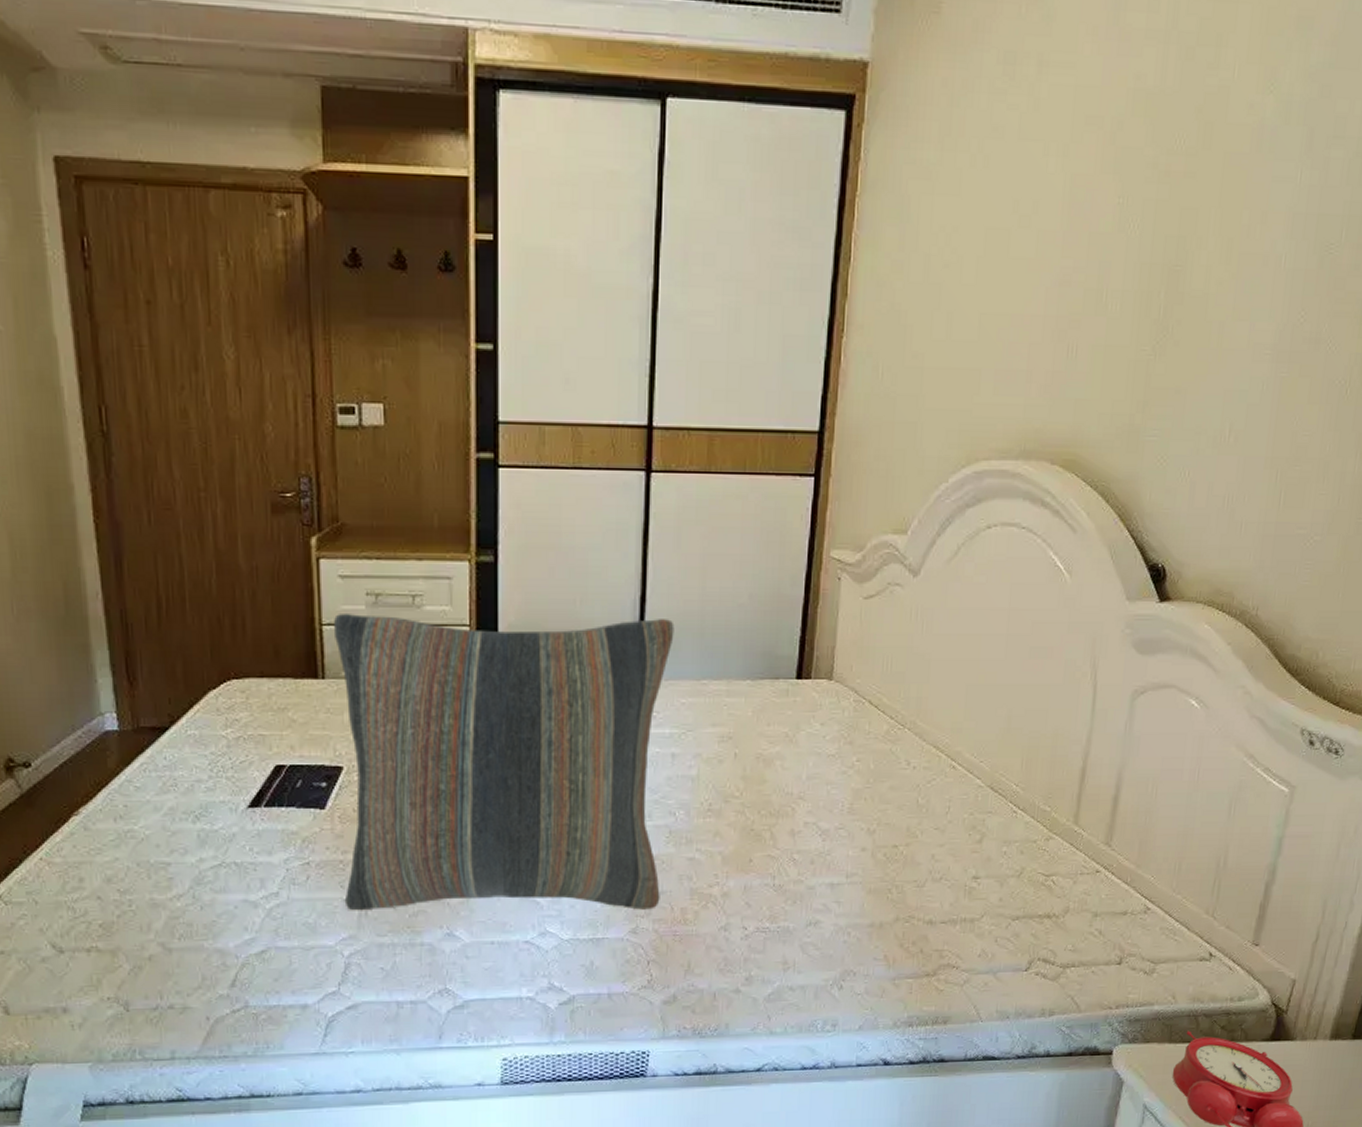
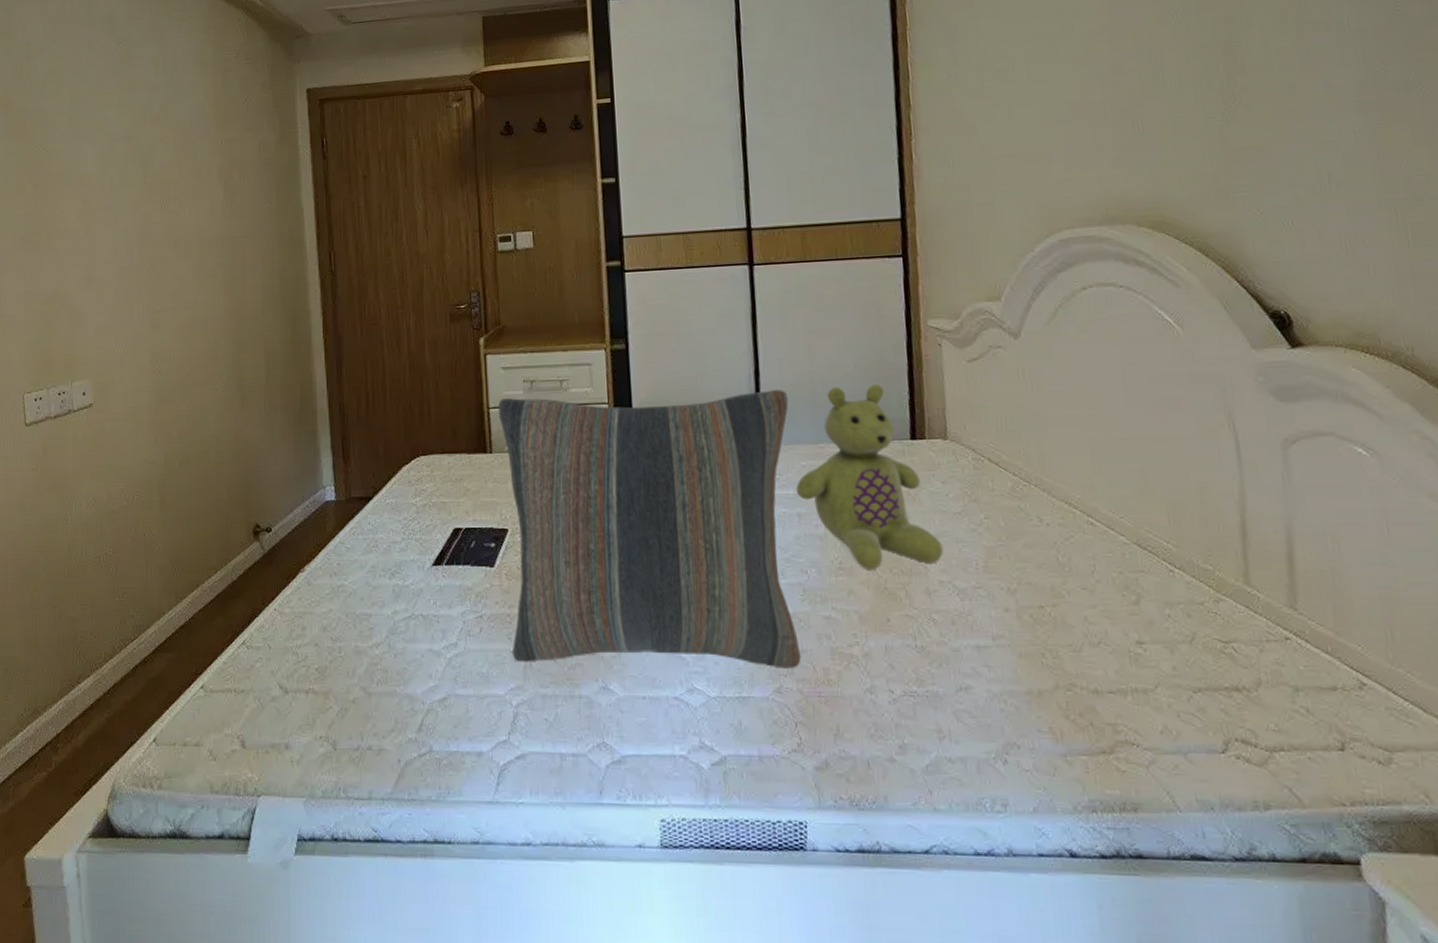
stuffed bear: none [672,618,813,813] -> present [795,384,944,571]

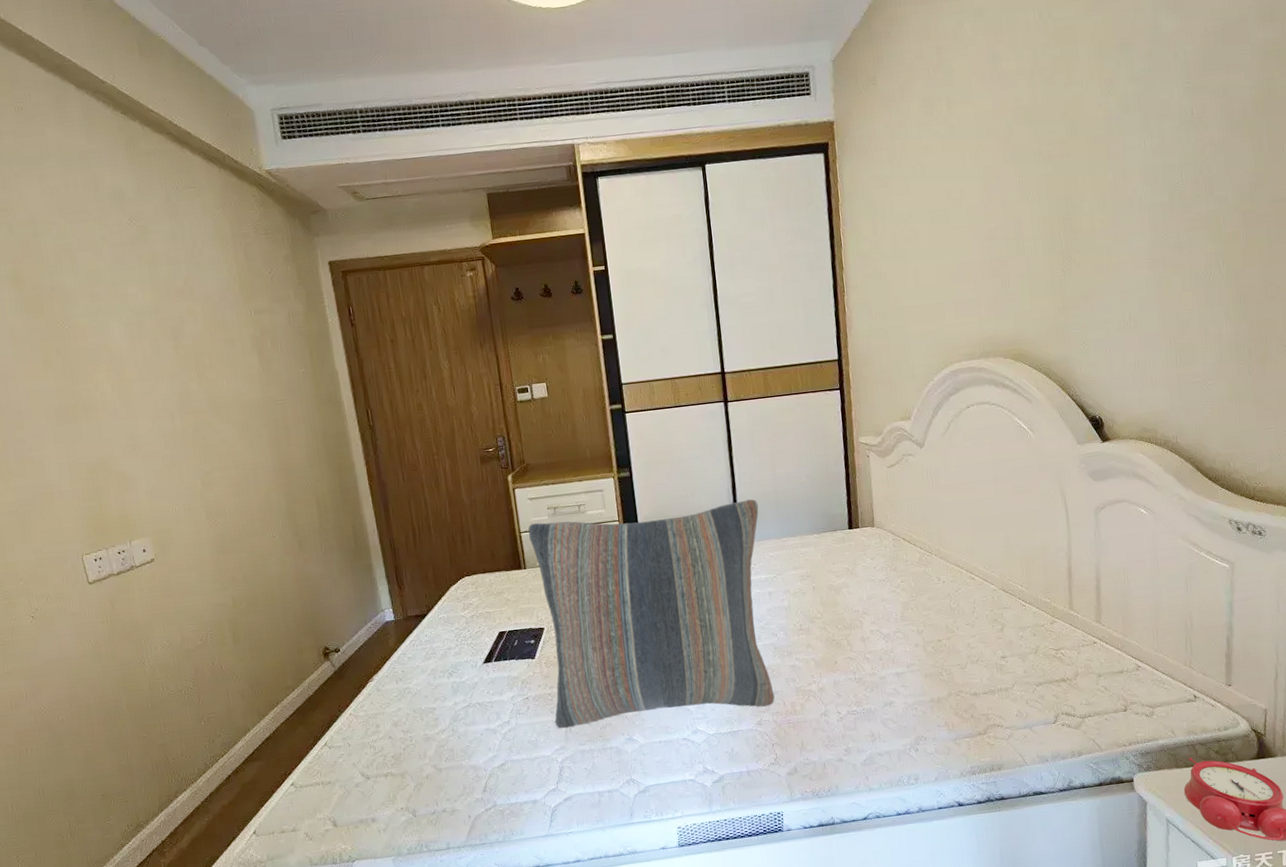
stuffed bear: present [795,384,944,571] -> none [766,489,873,629]

